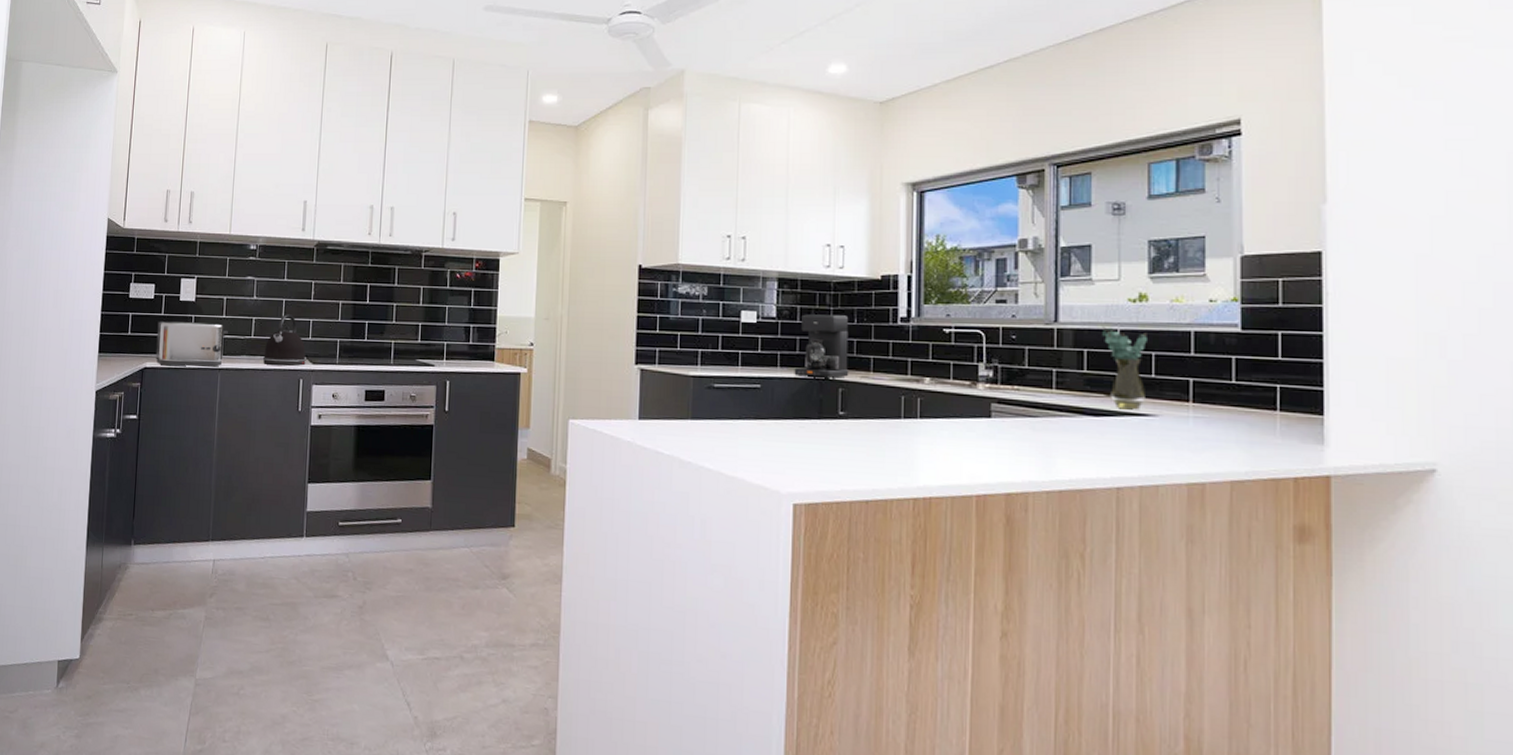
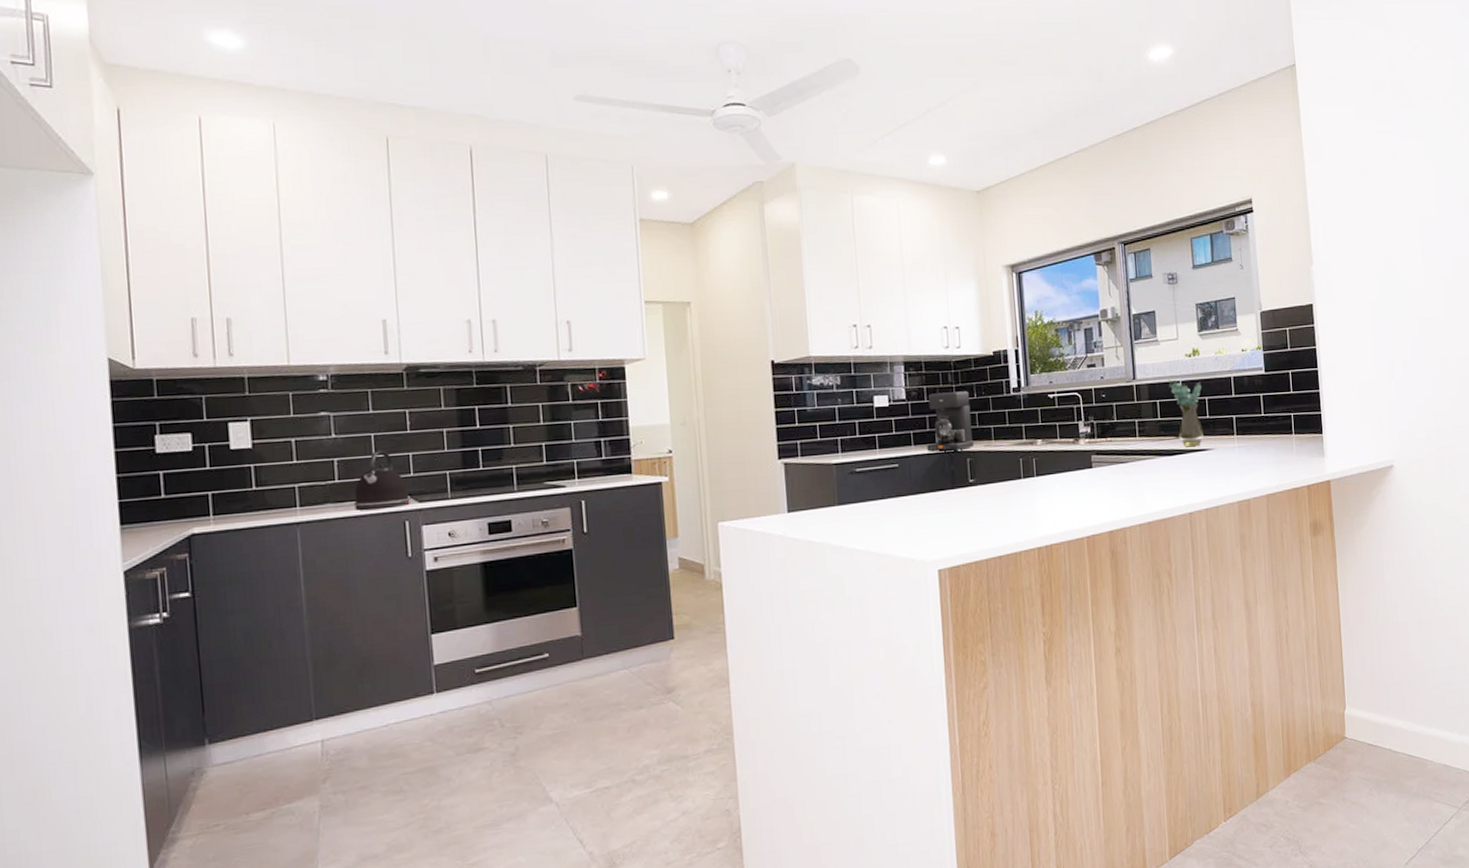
toaster: present [155,321,228,367] -> none [202,470,303,529]

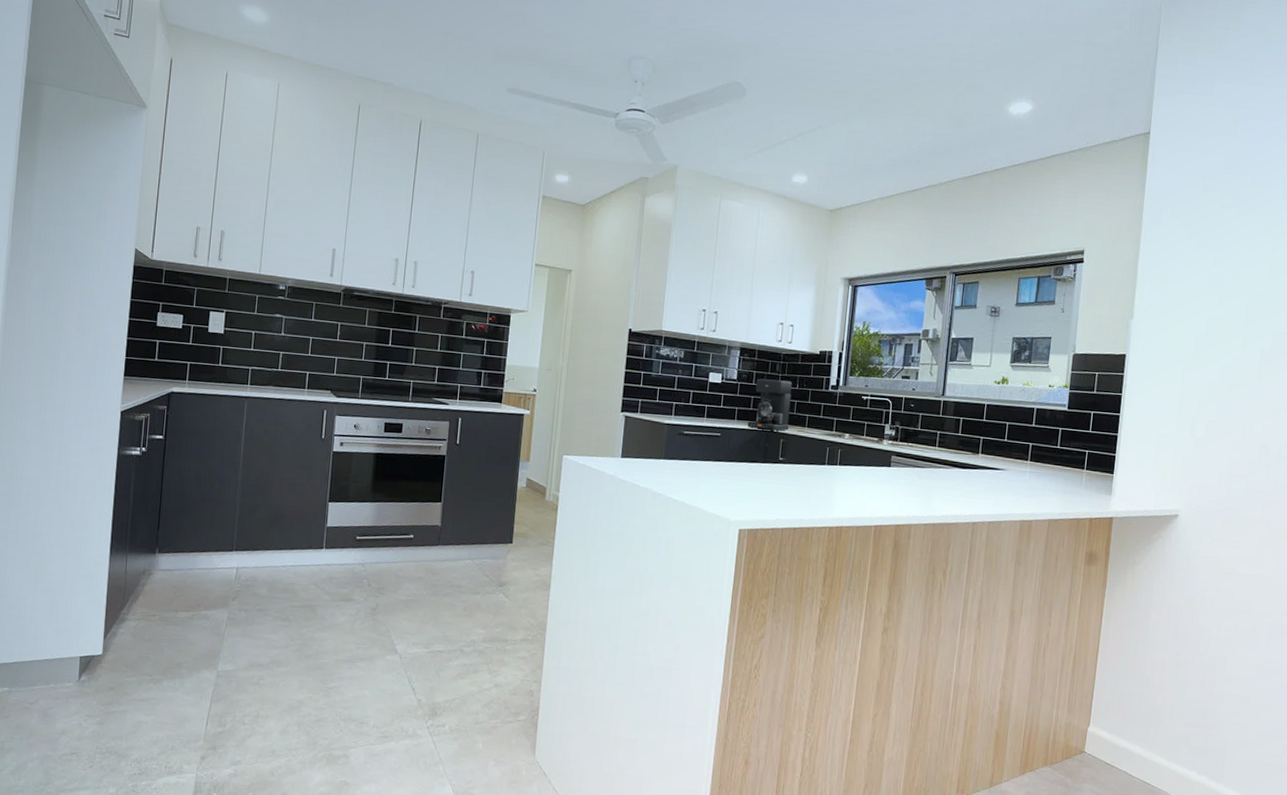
kettle: present [353,449,410,511] -> none [288,350,330,398]
vase: present [1168,378,1204,448] -> none [974,400,1005,465]

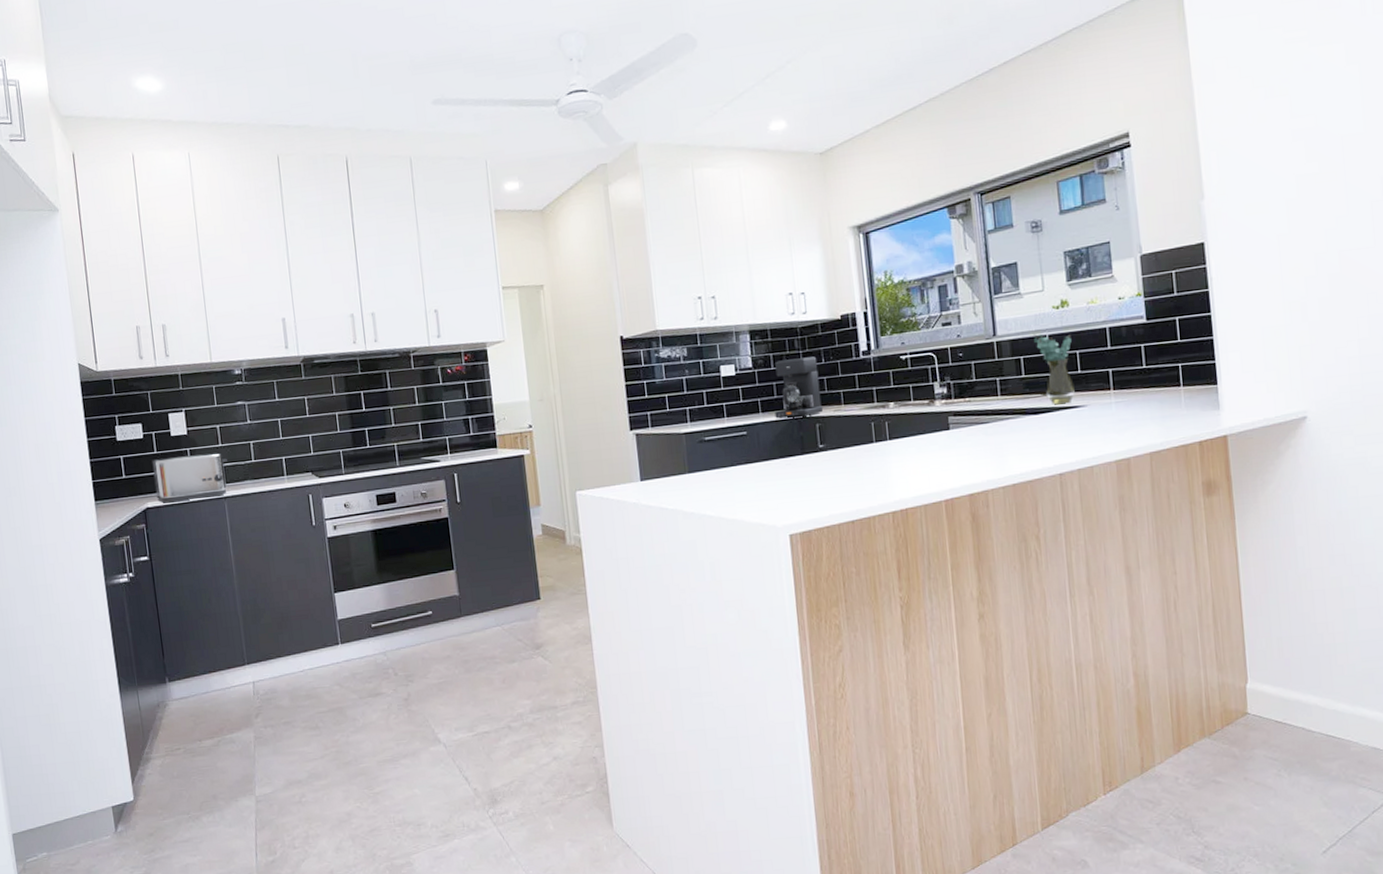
toaster: none [183,350,256,395] -> present [152,452,227,503]
vase: none [974,400,1005,465] -> present [1033,333,1075,405]

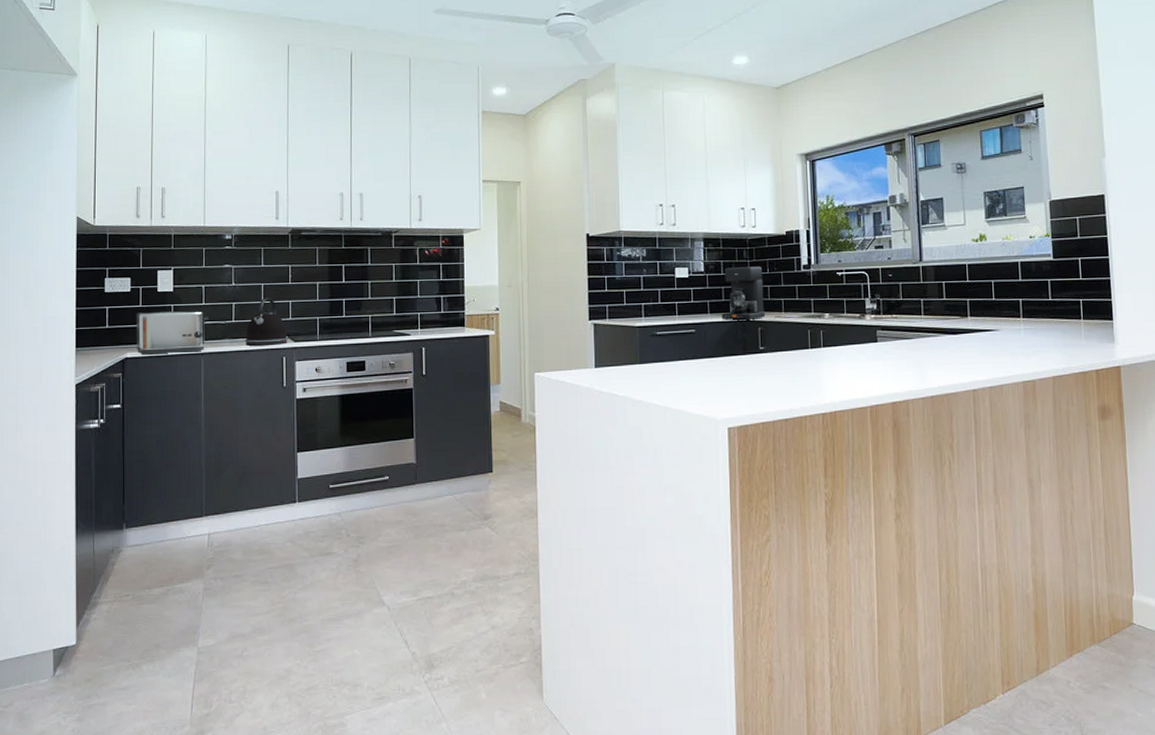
kettle: none [267,432,312,486] -> present [244,297,288,347]
vase: present [1033,333,1075,405] -> none [955,261,989,327]

